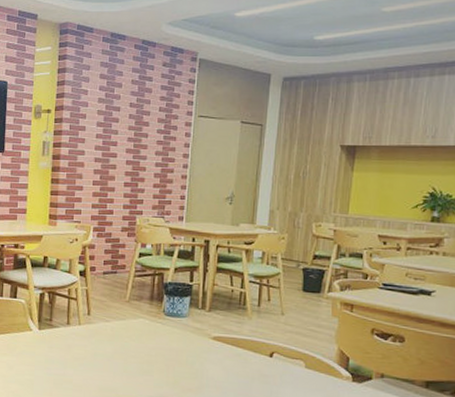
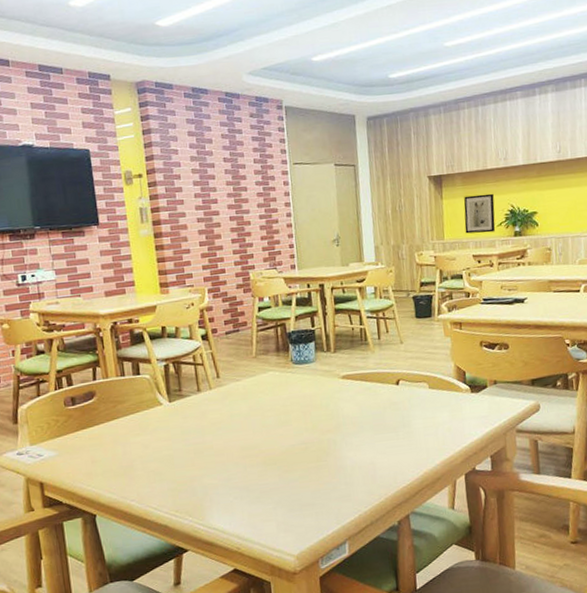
wall art: none [373,171,413,214] -> present [464,193,496,234]

